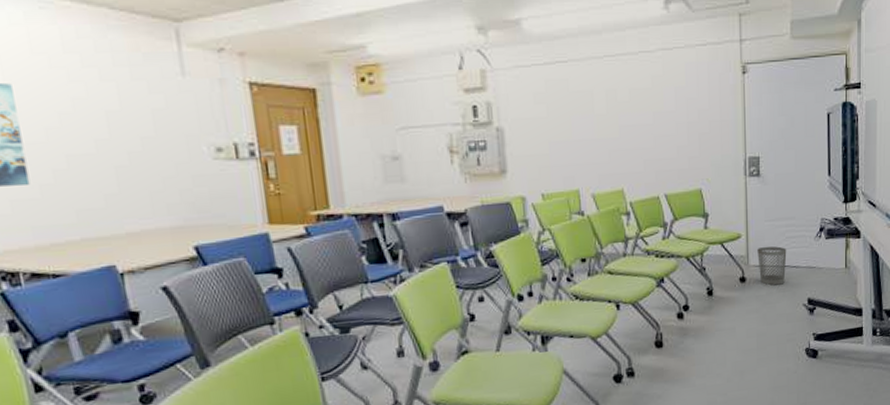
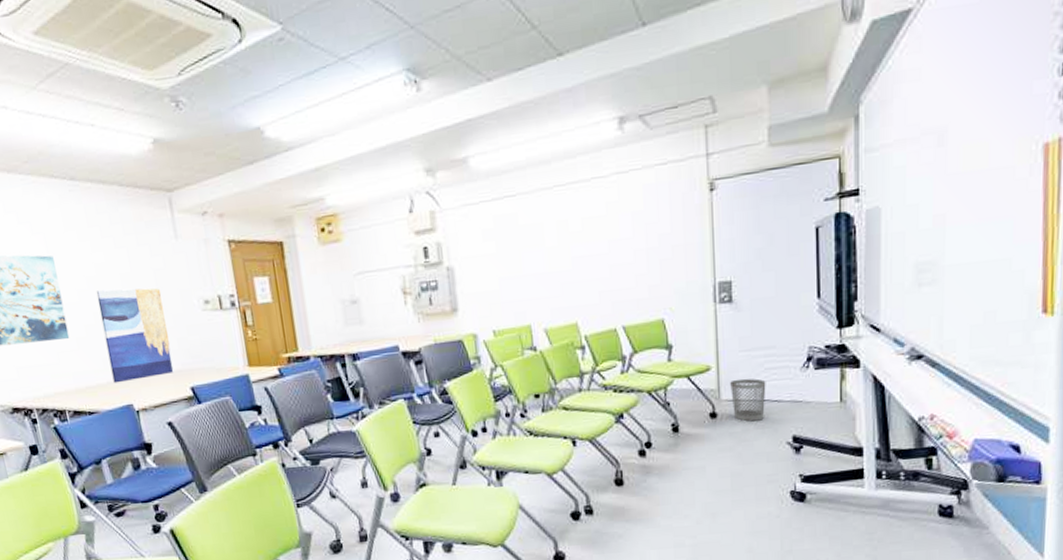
wall art: none [70,128,174,241] -> present [96,288,174,384]

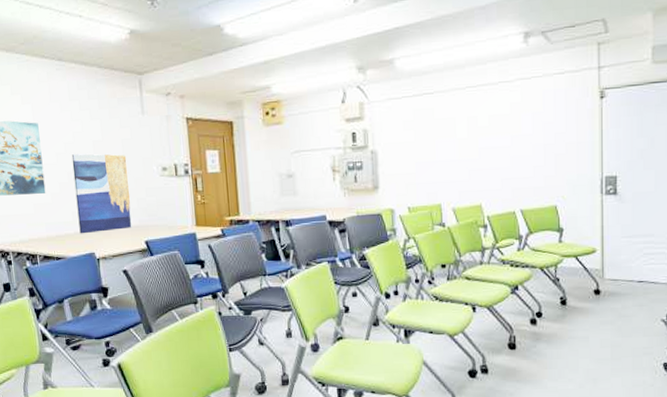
wastebasket: present [730,378,766,422] -> none [613,261,644,299]

